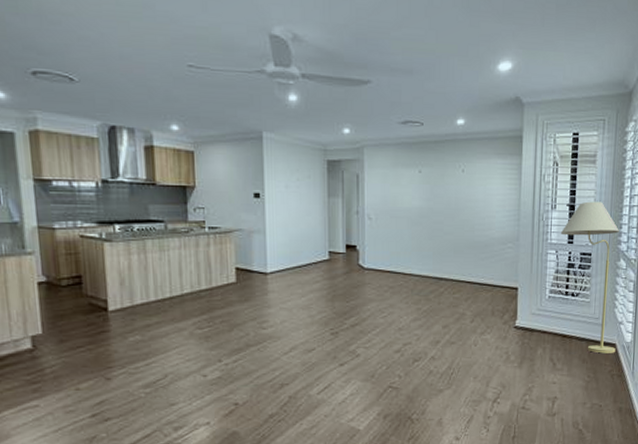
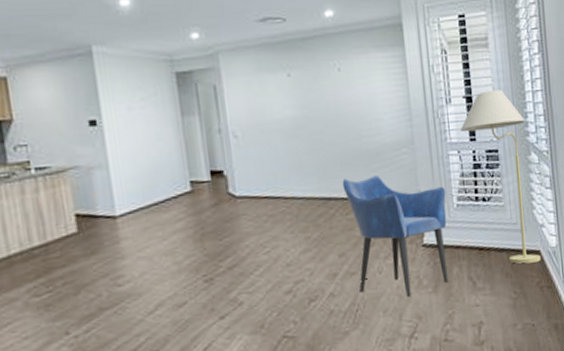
armchair: none [453,263,541,369] -> present [342,176,449,298]

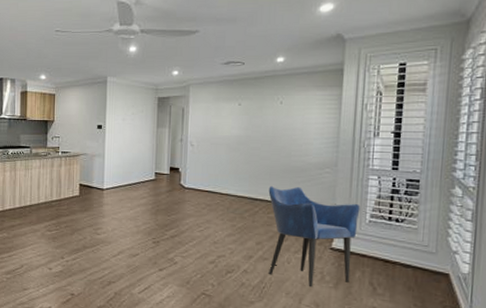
floor lamp: present [460,89,541,264] -> none [383,129,455,284]

